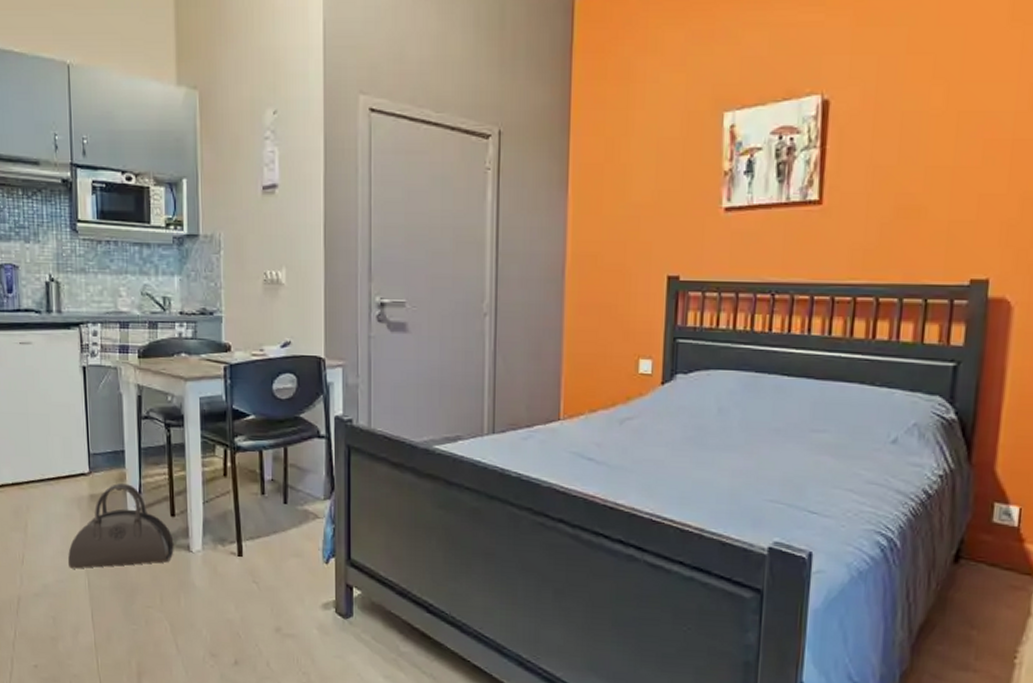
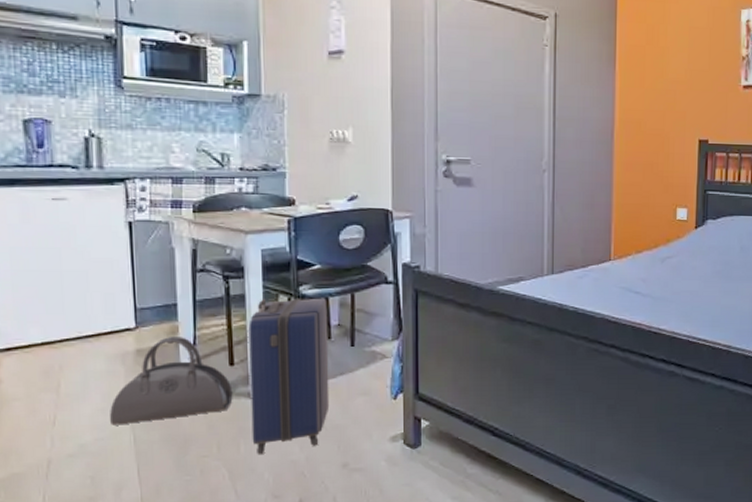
suitcase: none [188,449,263,611] -> present [248,298,330,455]

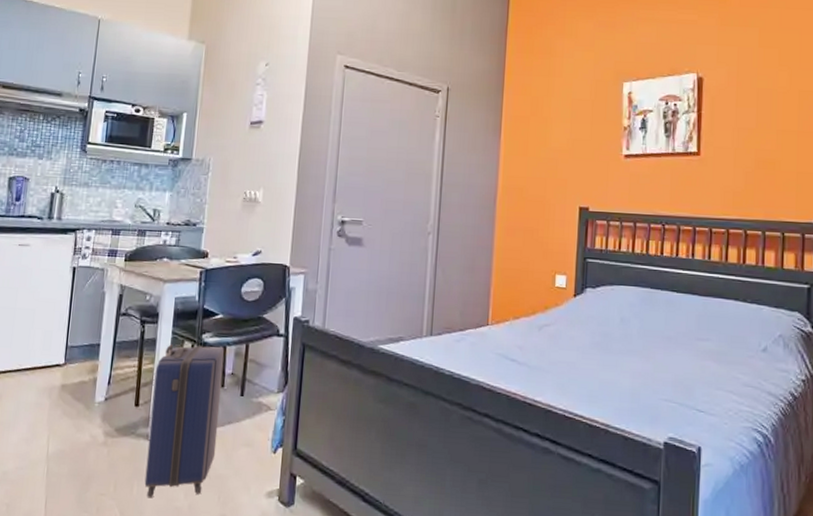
handbag: present [109,335,233,425] -> none [30,374,135,456]

